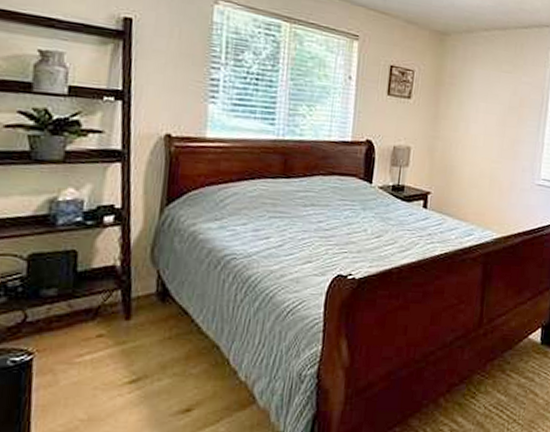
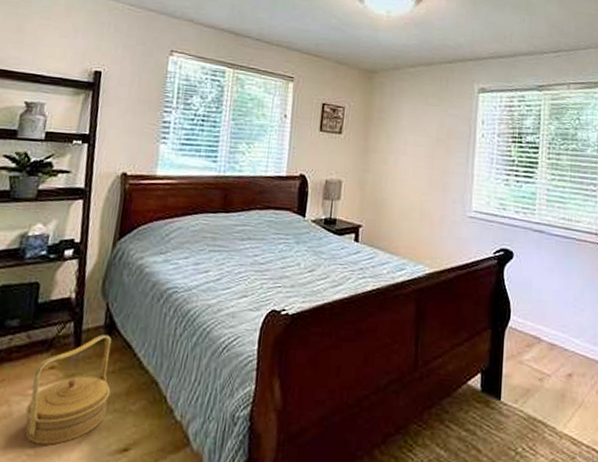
basket: none [73,302,168,410] -> present [25,334,111,445]

